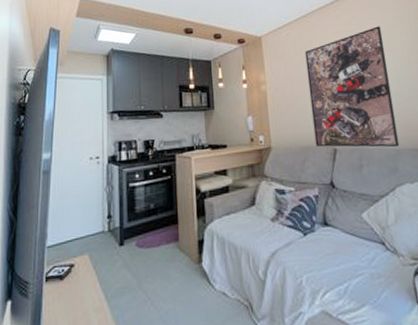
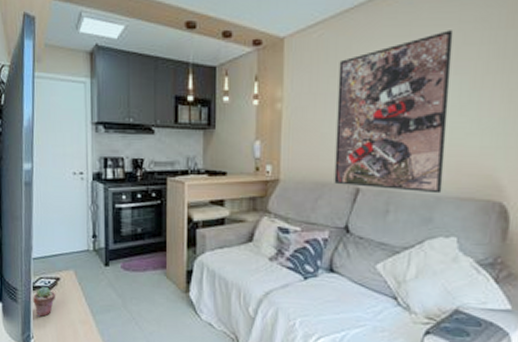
potted succulent: none [45,276,70,310] -> present [33,287,56,317]

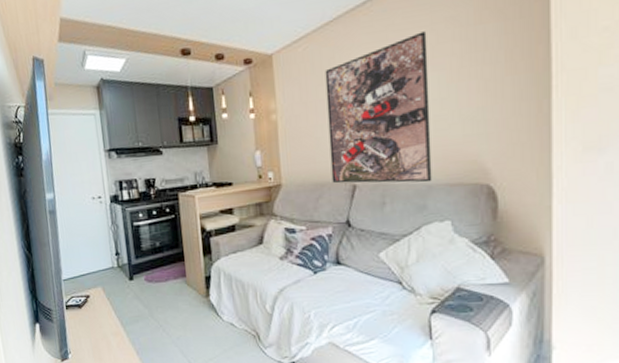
potted succulent: present [33,287,56,317] -> none [67,305,88,333]

